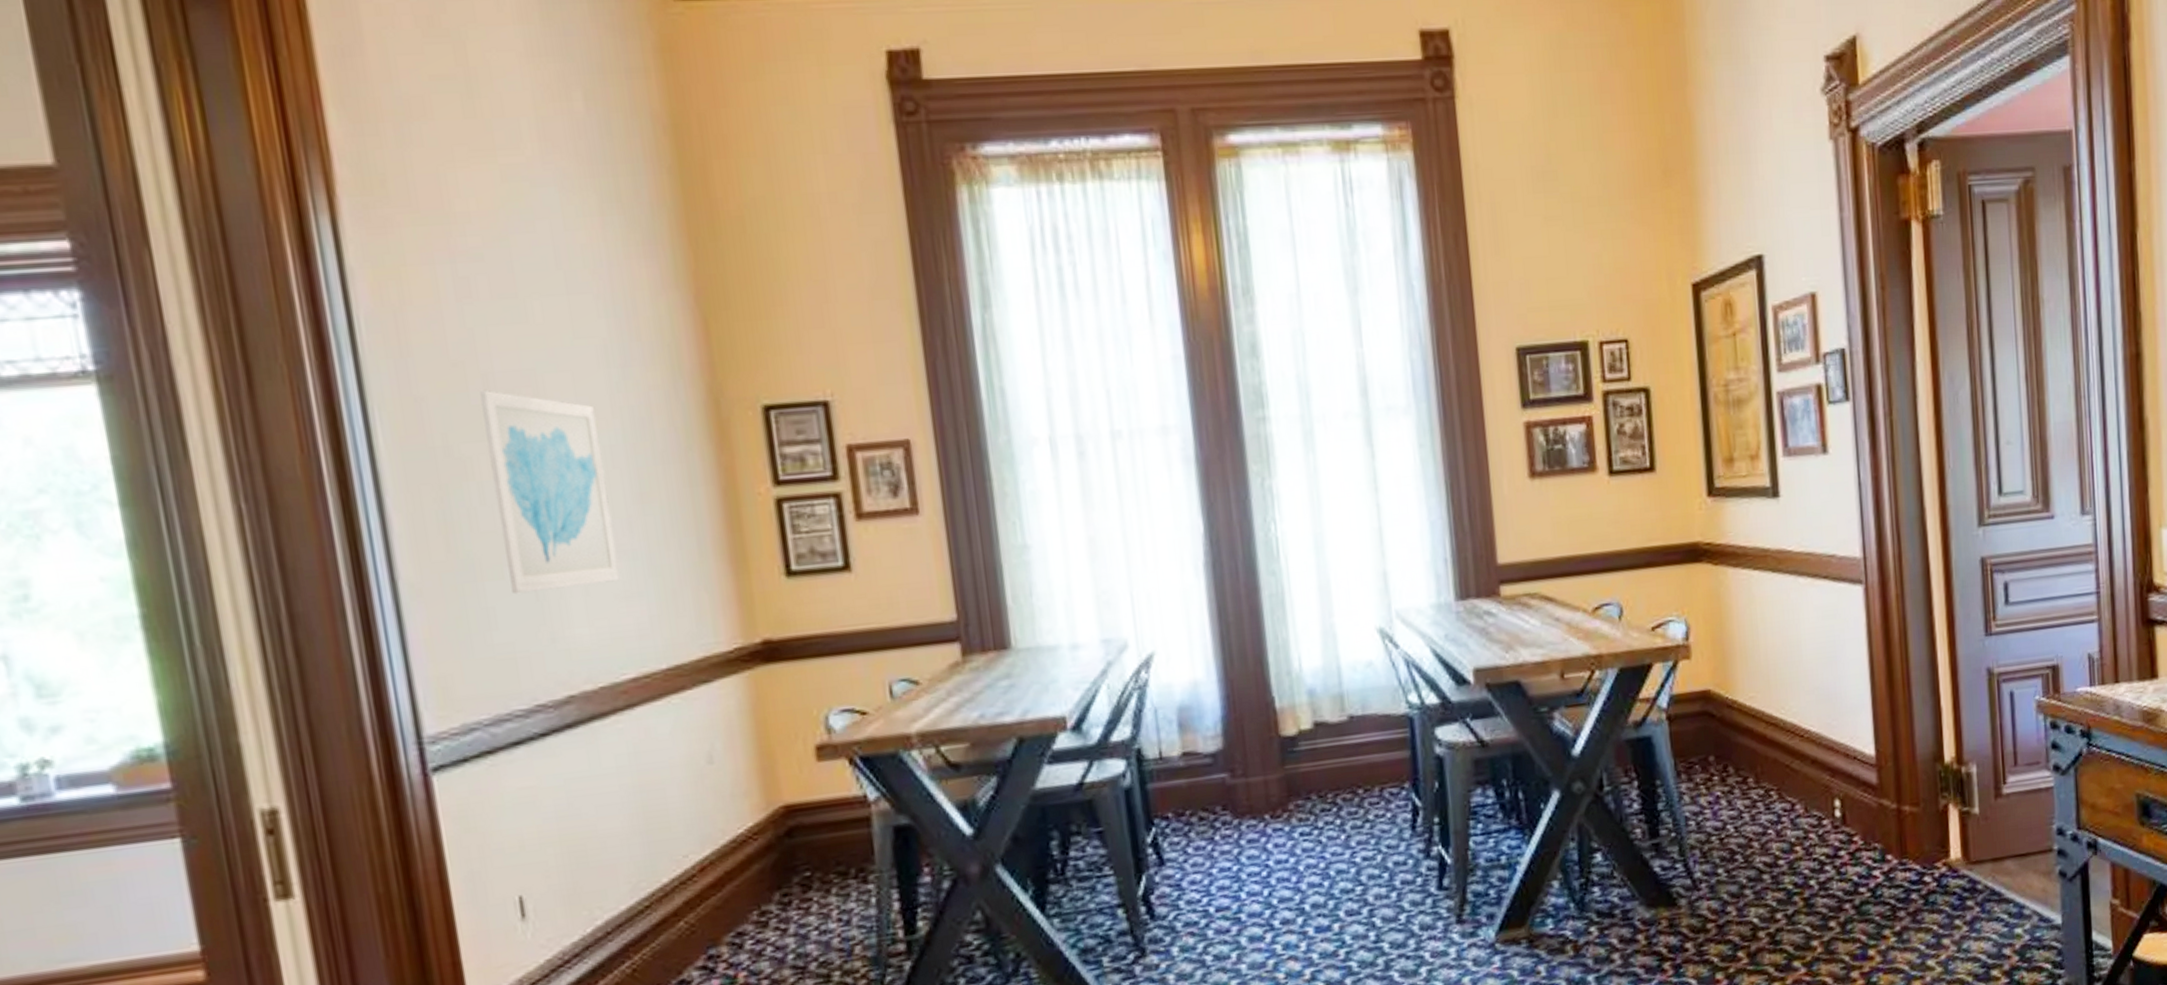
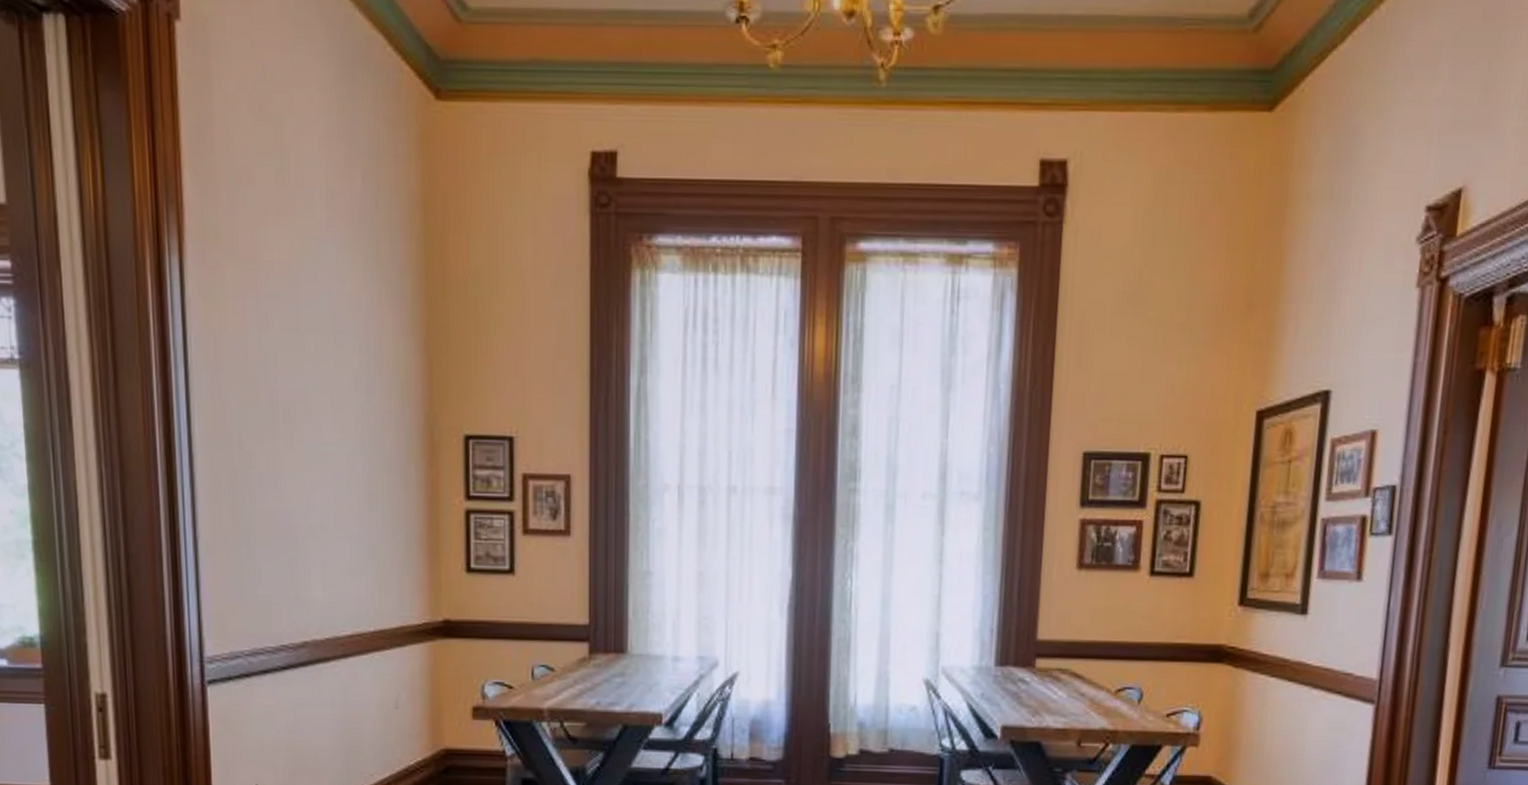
wall art: present [480,390,620,595] -> none [267,402,348,560]

